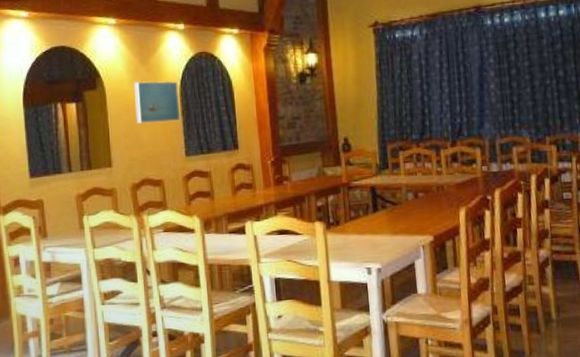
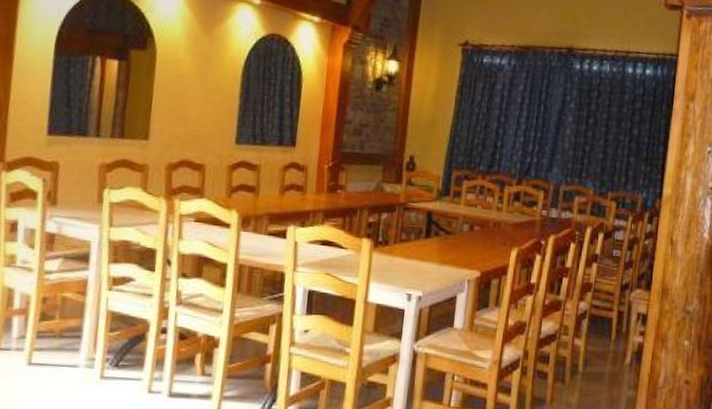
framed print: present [133,80,181,123] -> none [186,51,241,104]

